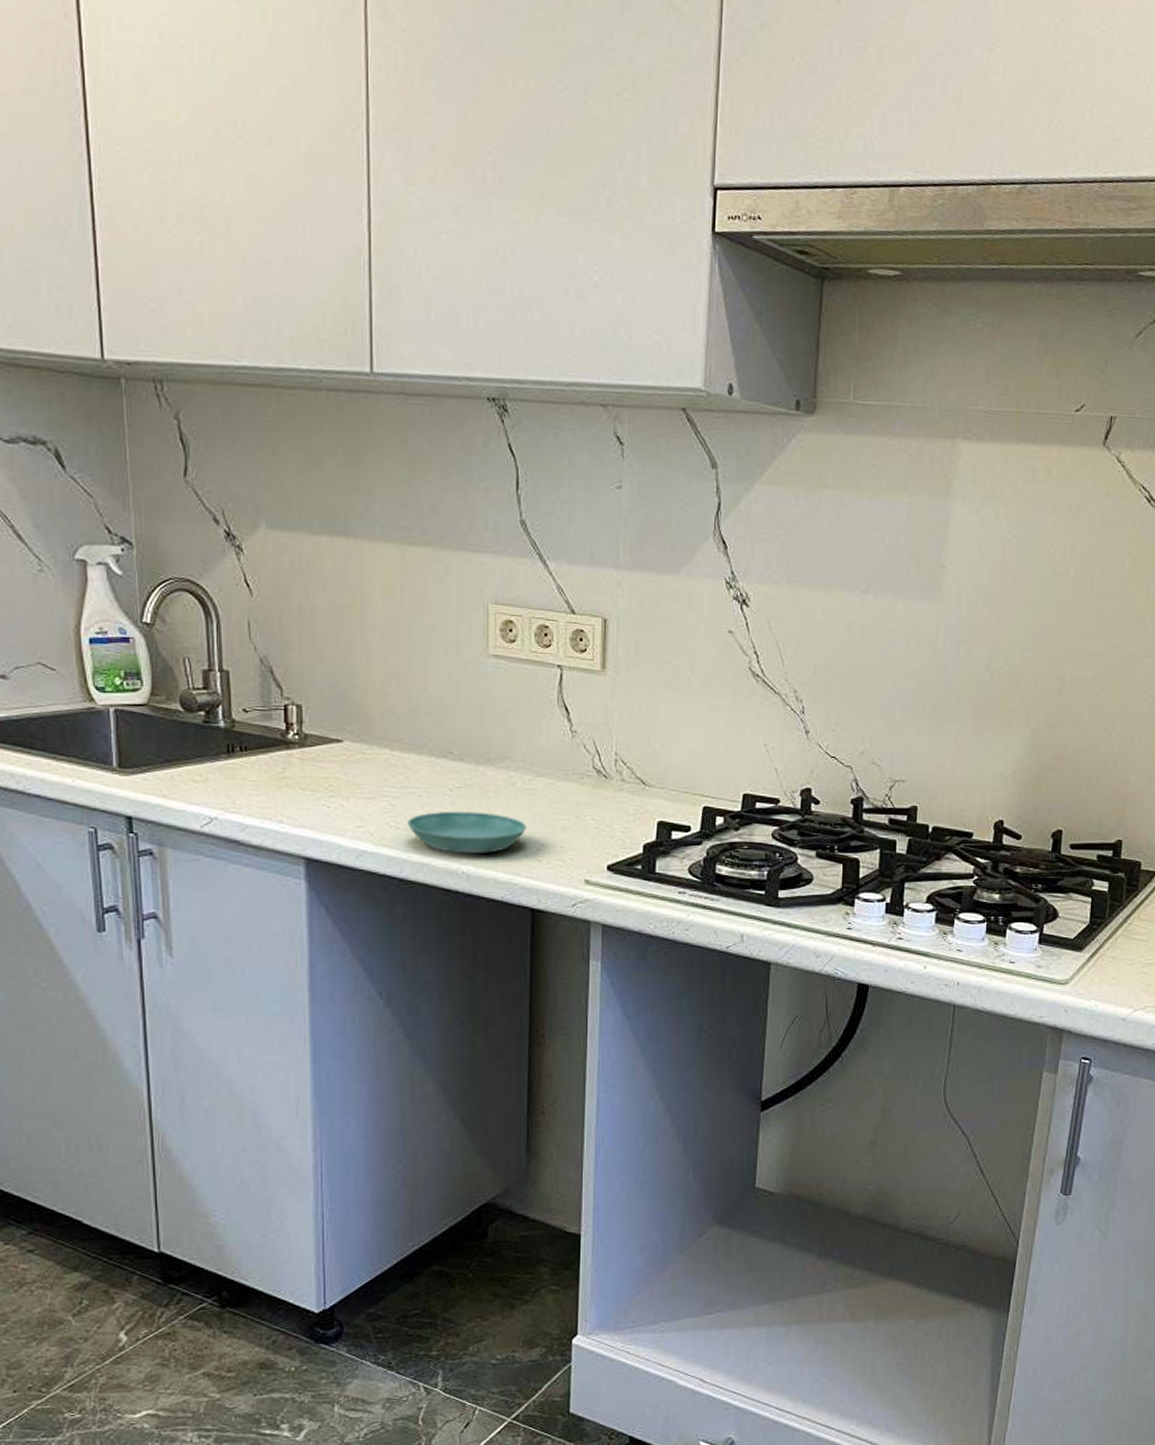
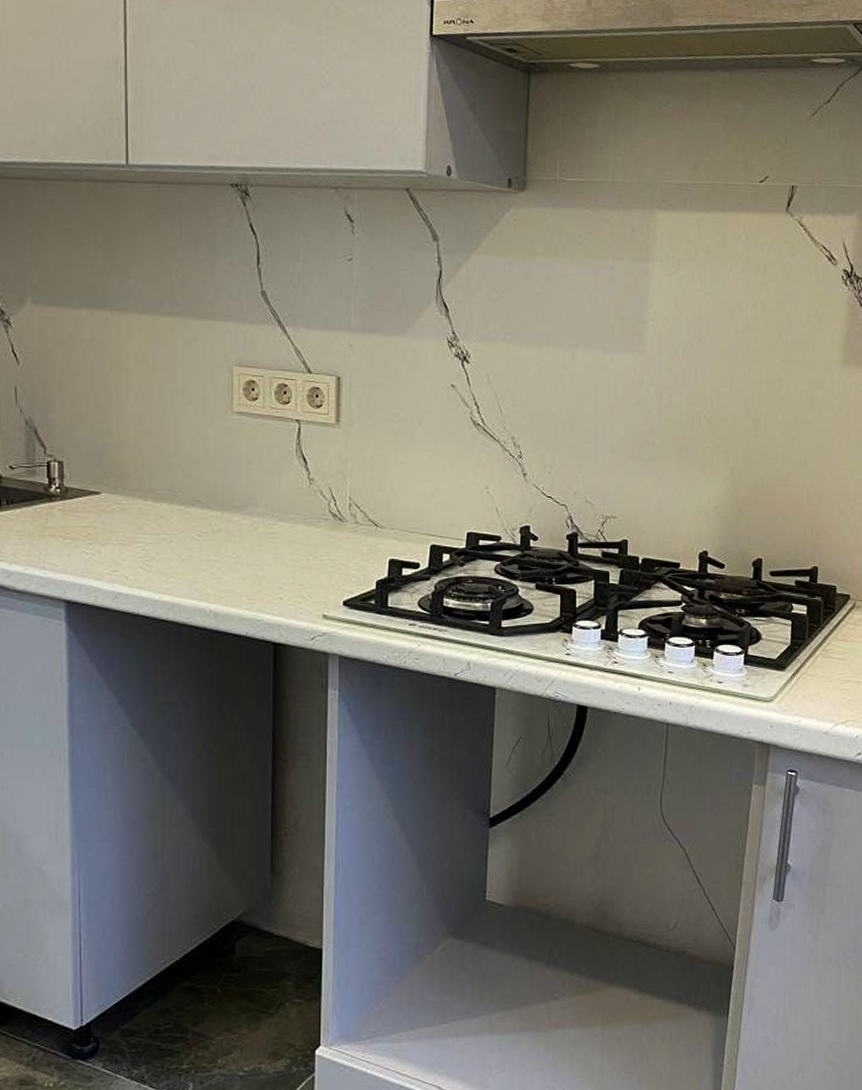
saucer: present [407,811,527,854] -> none [159,554,269,594]

